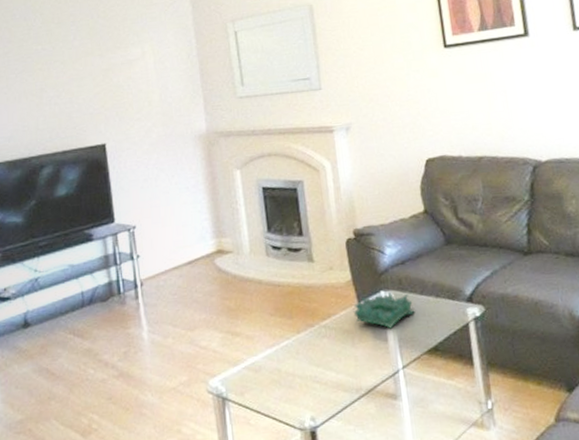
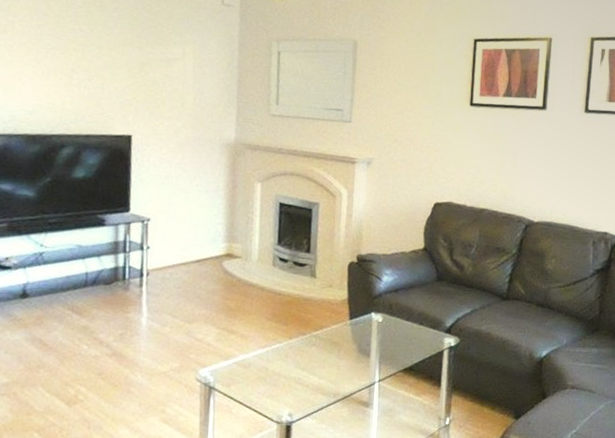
decorative bowl: present [353,291,415,329] -> none [344,314,399,346]

